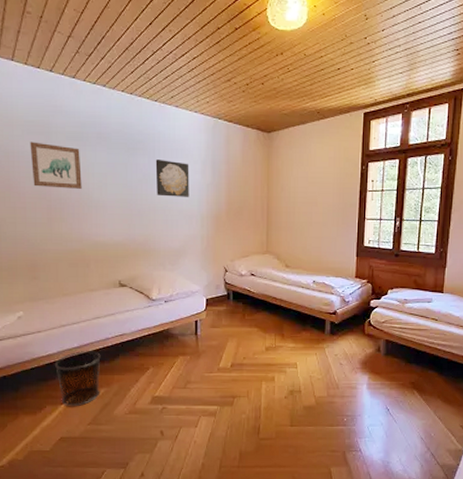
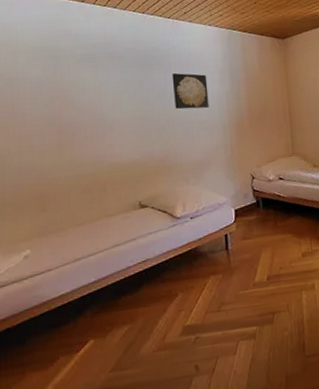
wall art: present [30,141,82,189] -> none [36,67,95,113]
waste bin: present [54,350,101,407] -> none [68,283,123,354]

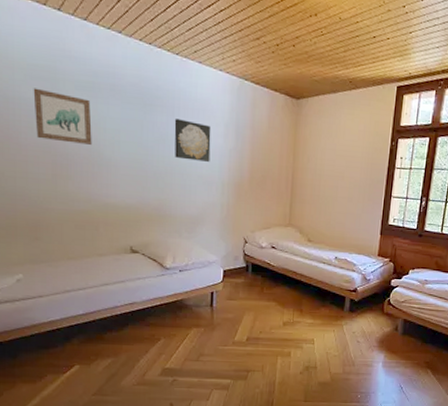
wall art: none [36,67,95,113] -> present [33,88,92,145]

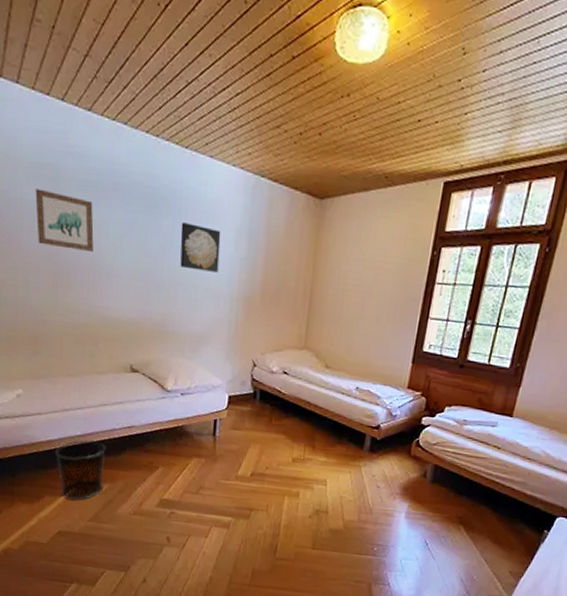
waste bin: none [57,318,108,377] -> present [54,439,106,501]

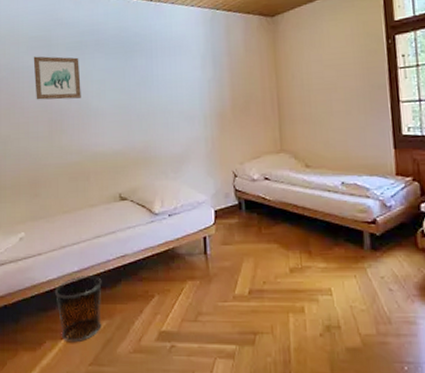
wall art: present [180,222,221,272] -> none [153,59,190,98]

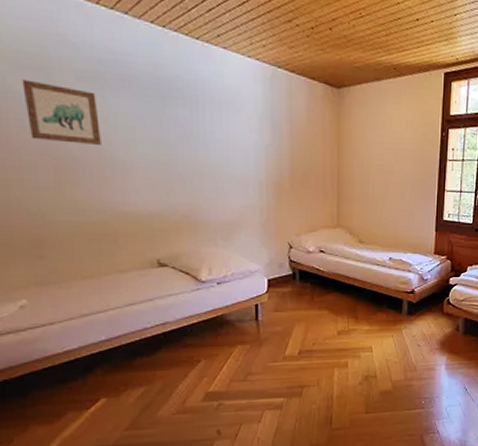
waste bin: present [54,274,102,343] -> none [75,343,139,412]

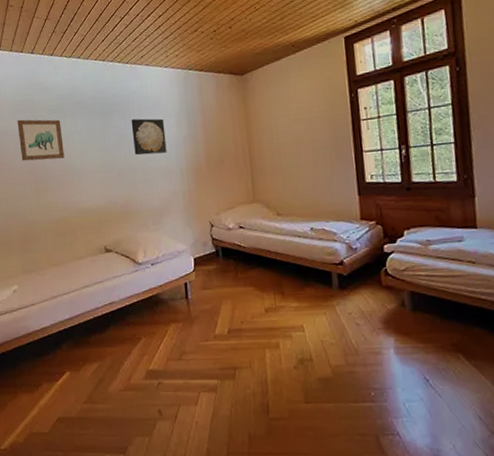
wall art: none [199,113,244,160] -> present [131,118,167,155]

